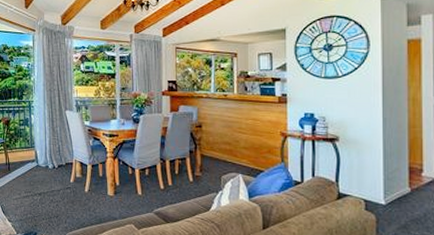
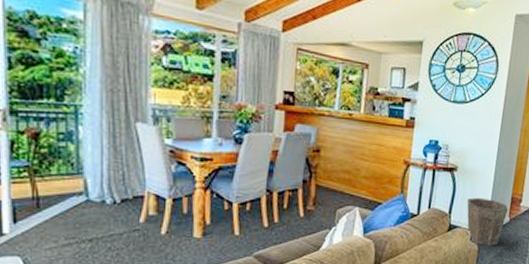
waste bin: none [355,167,406,217] -> present [467,197,508,246]

